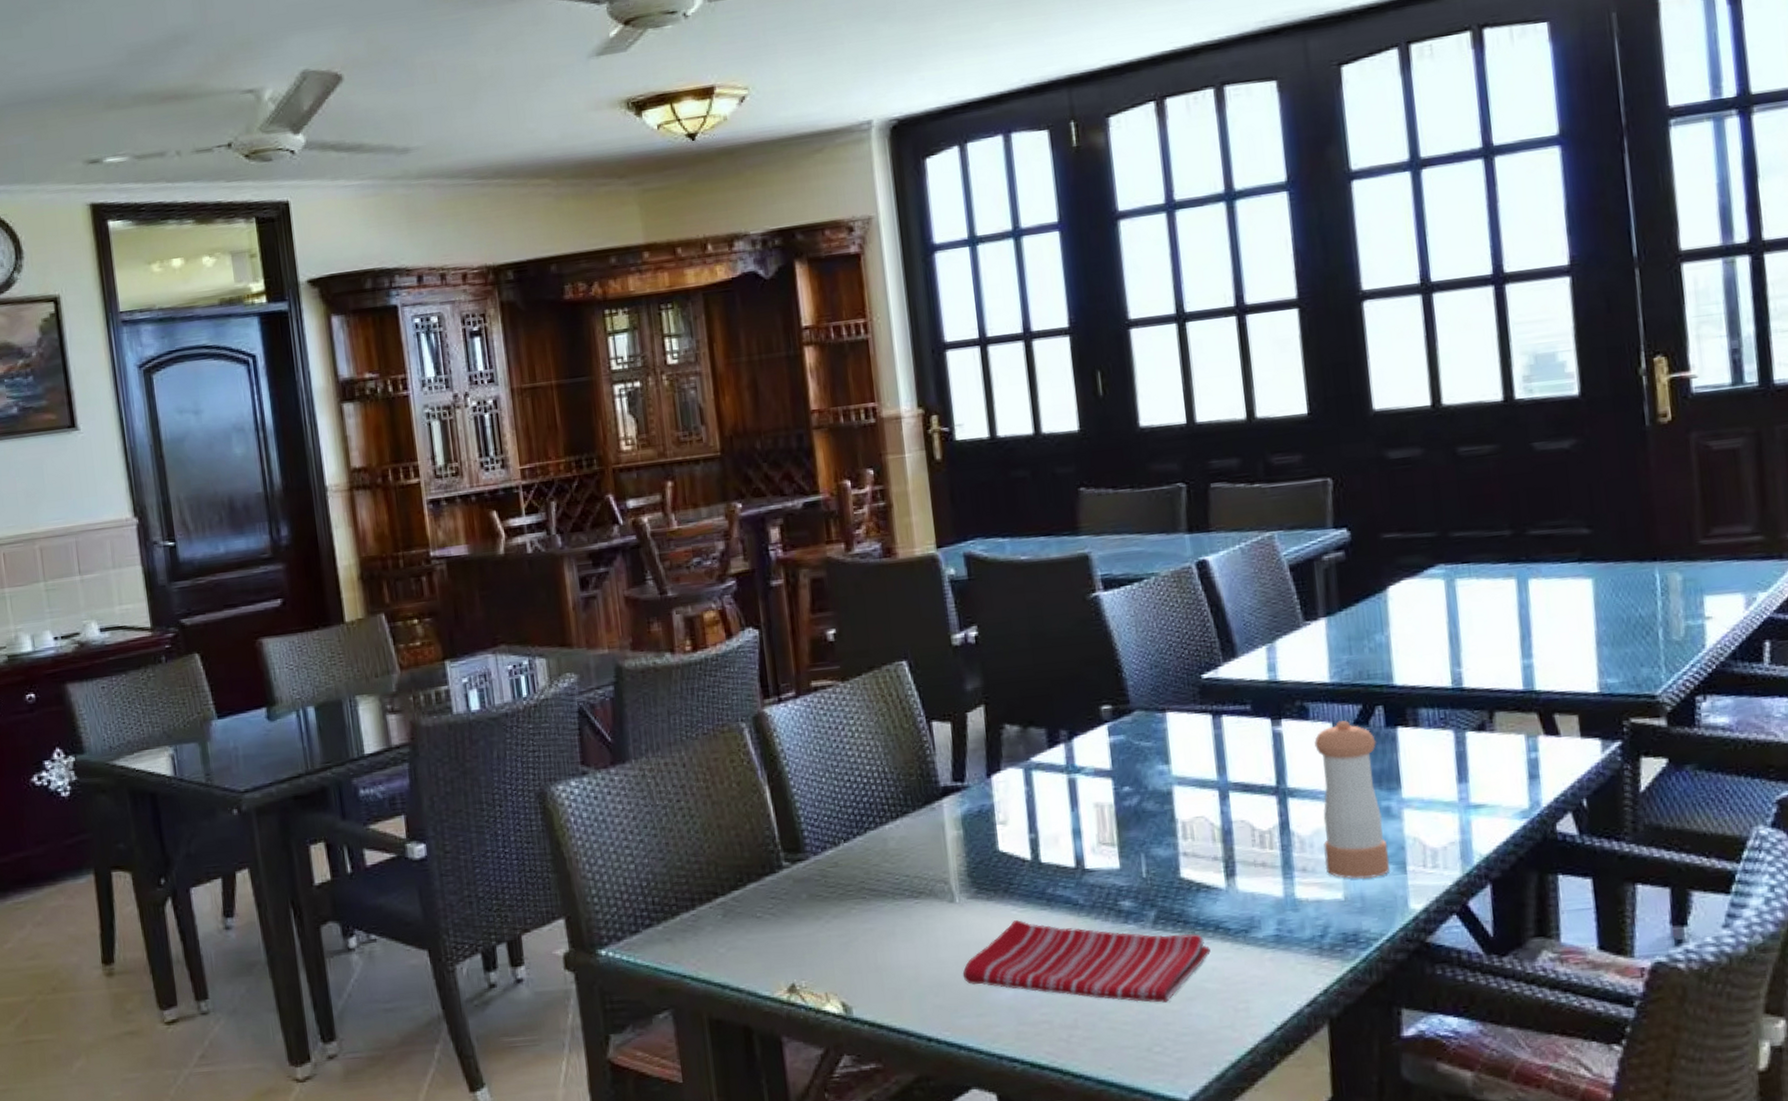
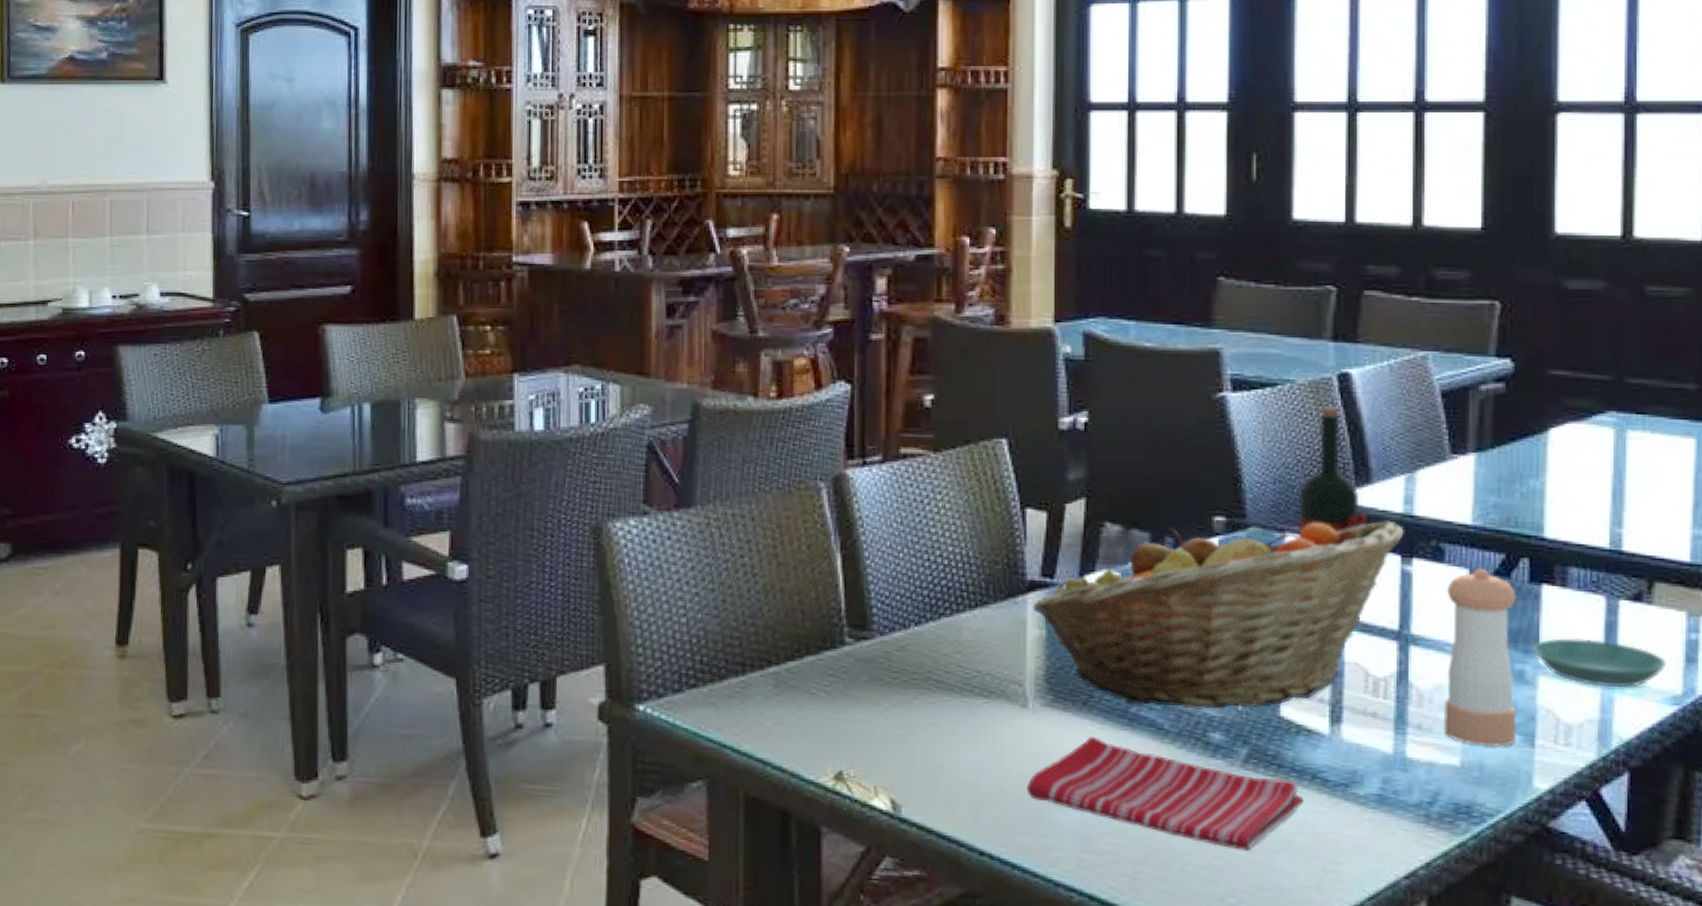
fruit basket: none [948,688,1271,886] -> present [1033,520,1404,710]
wine bottle: none [1174,592,1249,757] -> present [1298,405,1371,594]
saucer: none [1395,769,1513,812] -> present [1533,638,1667,688]

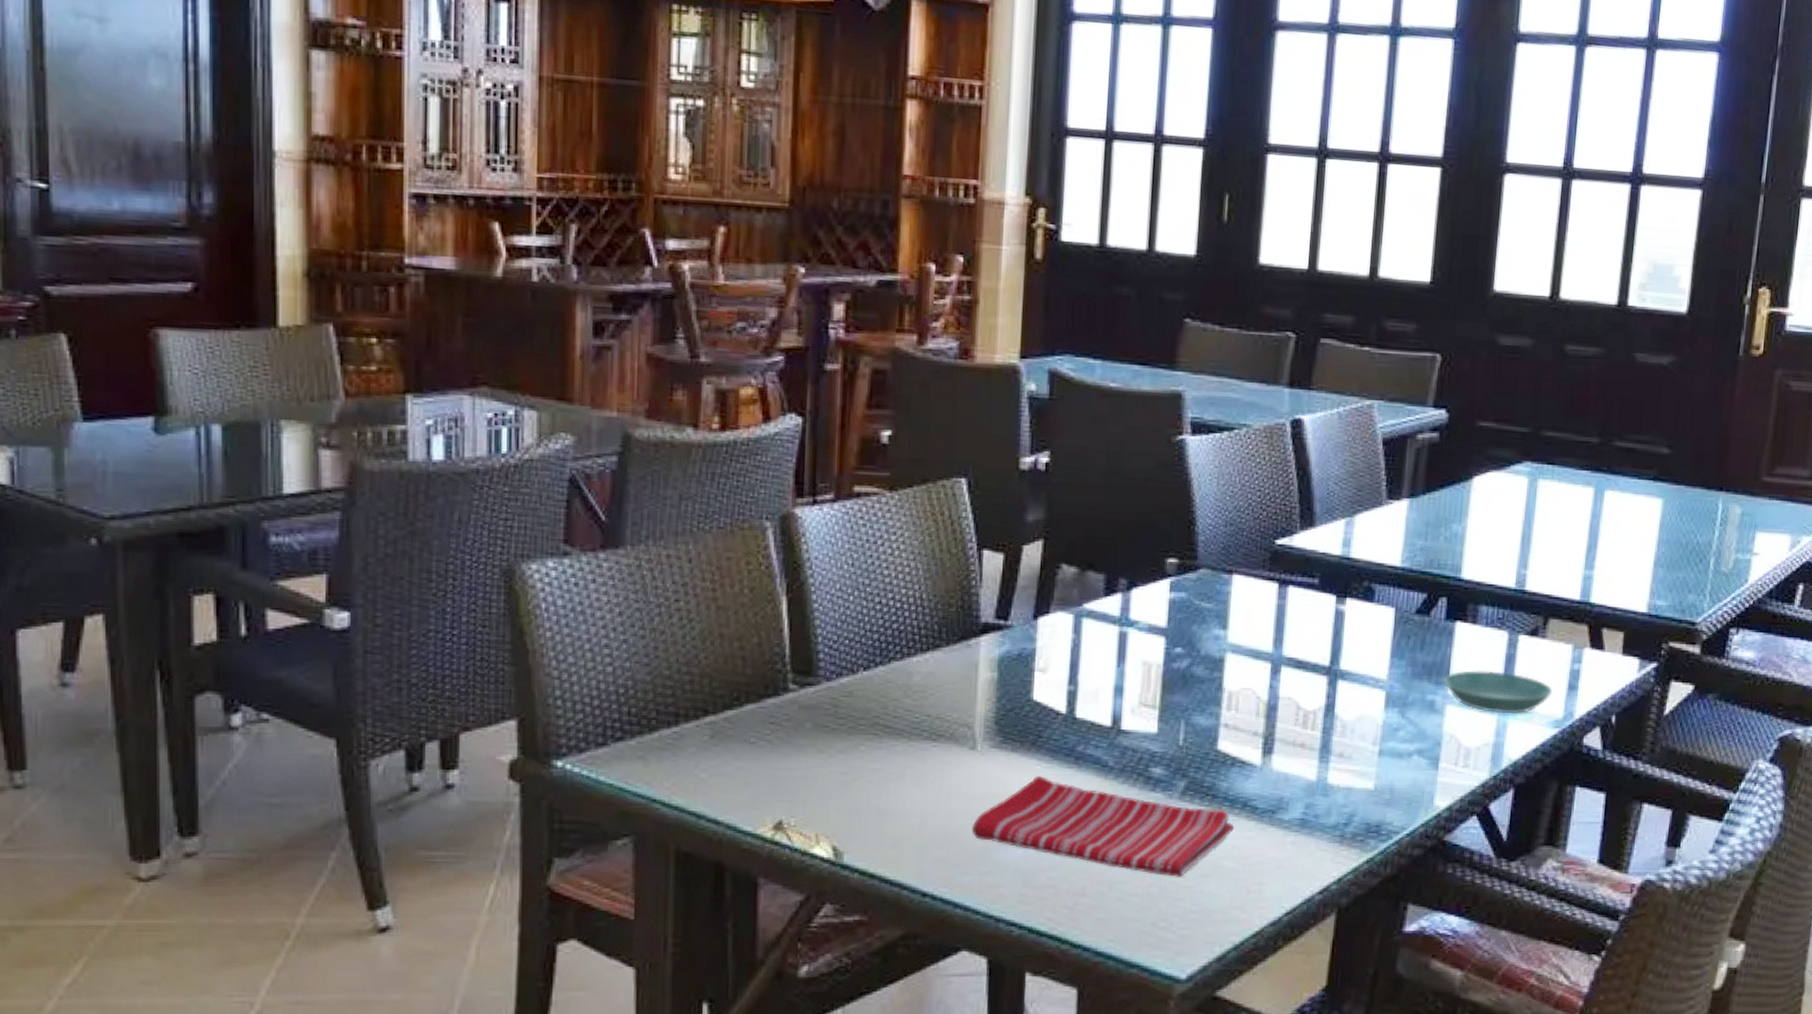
fruit basket: present [1033,520,1404,710] -> none [986,562,1341,746]
wine bottle: present [1298,405,1371,594] -> none [1245,450,1310,633]
pepper shaker: present [1443,569,1517,748] -> none [1361,608,1434,772]

